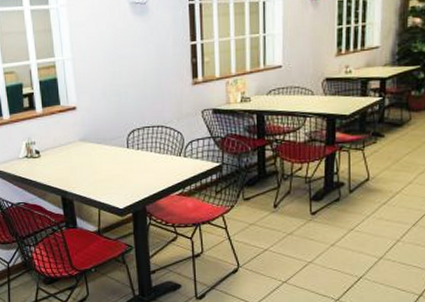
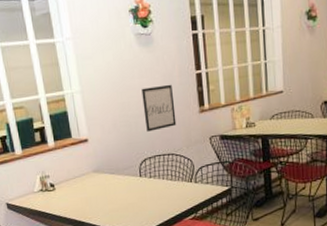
wall art: none [133,54,168,102] -> present [141,84,177,132]

